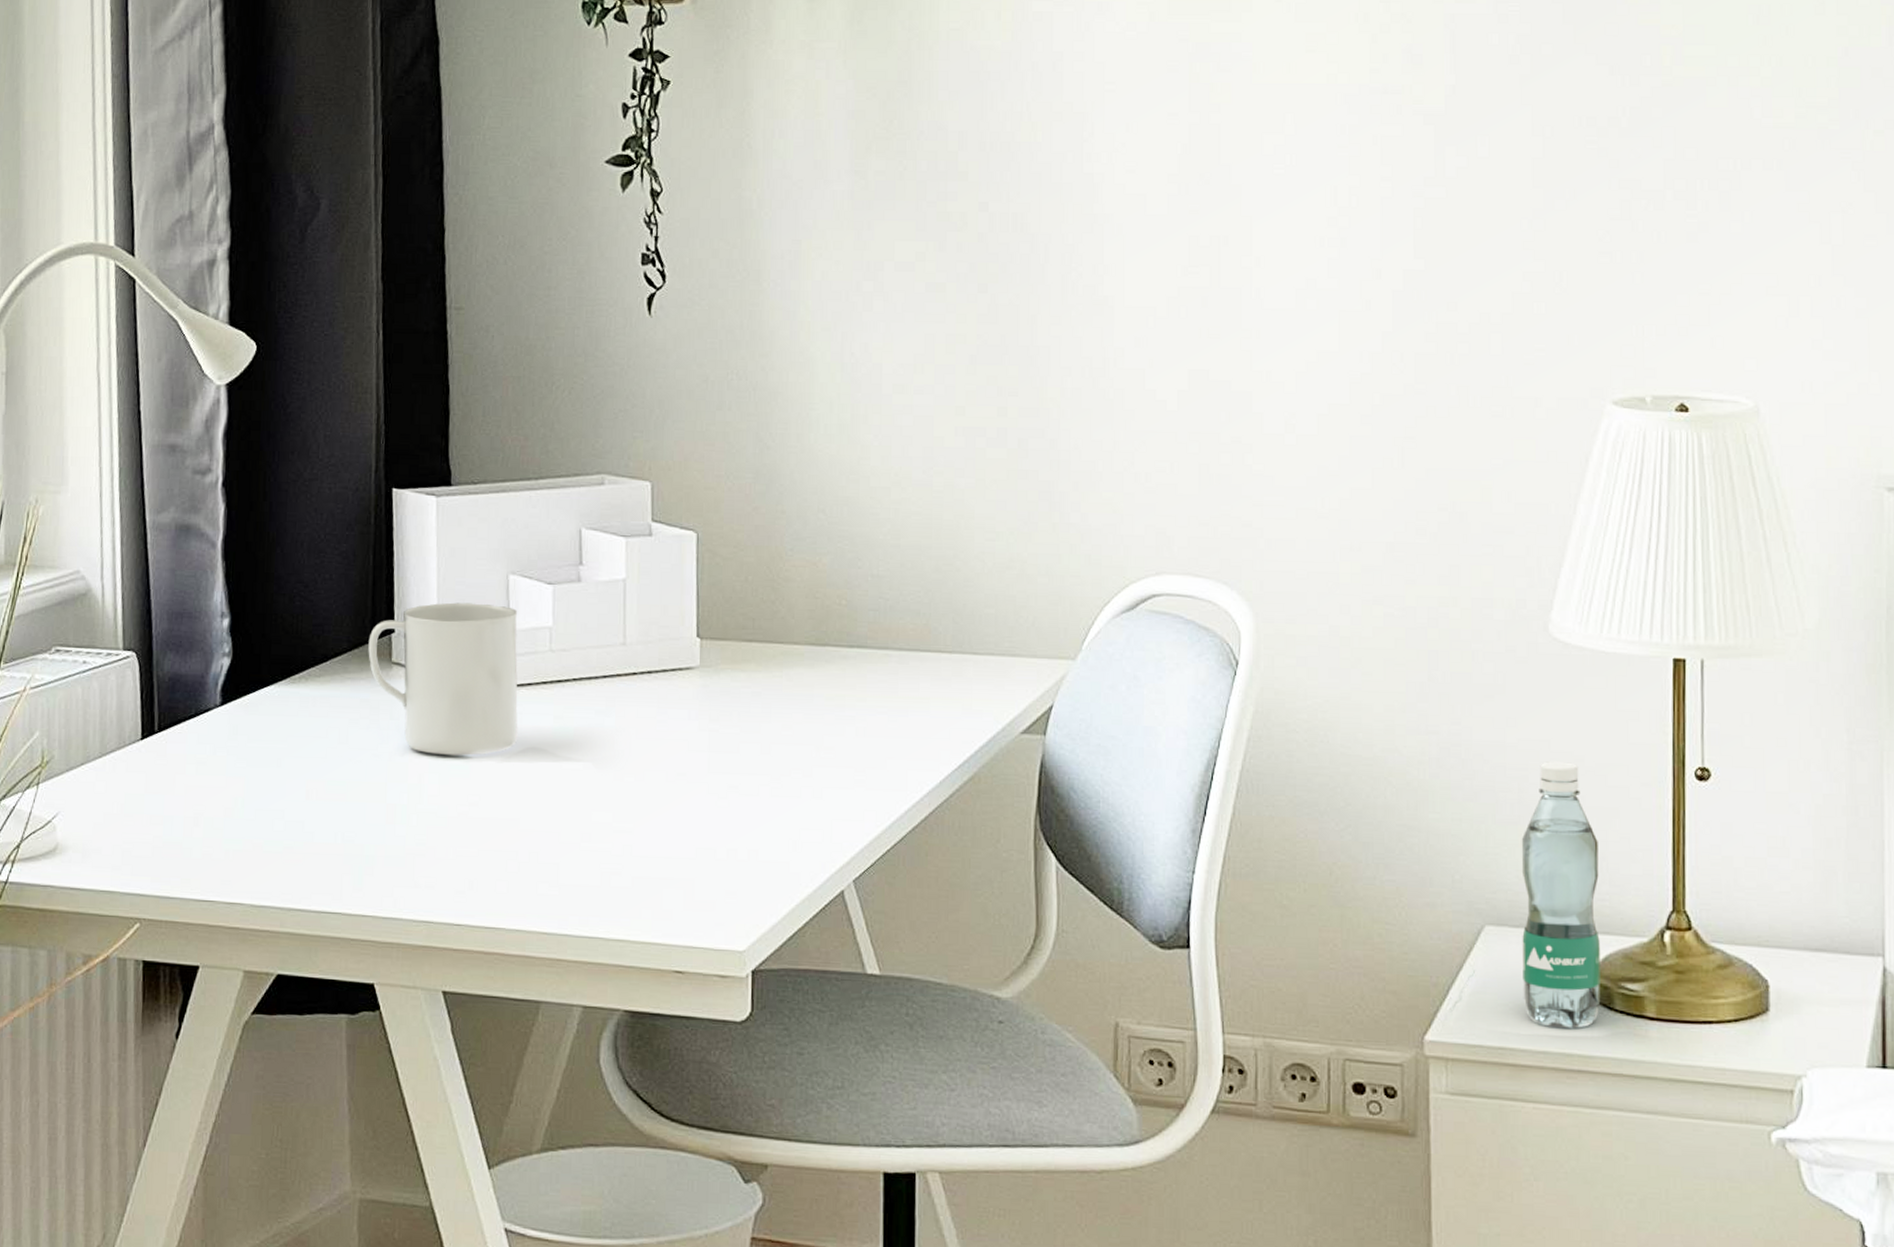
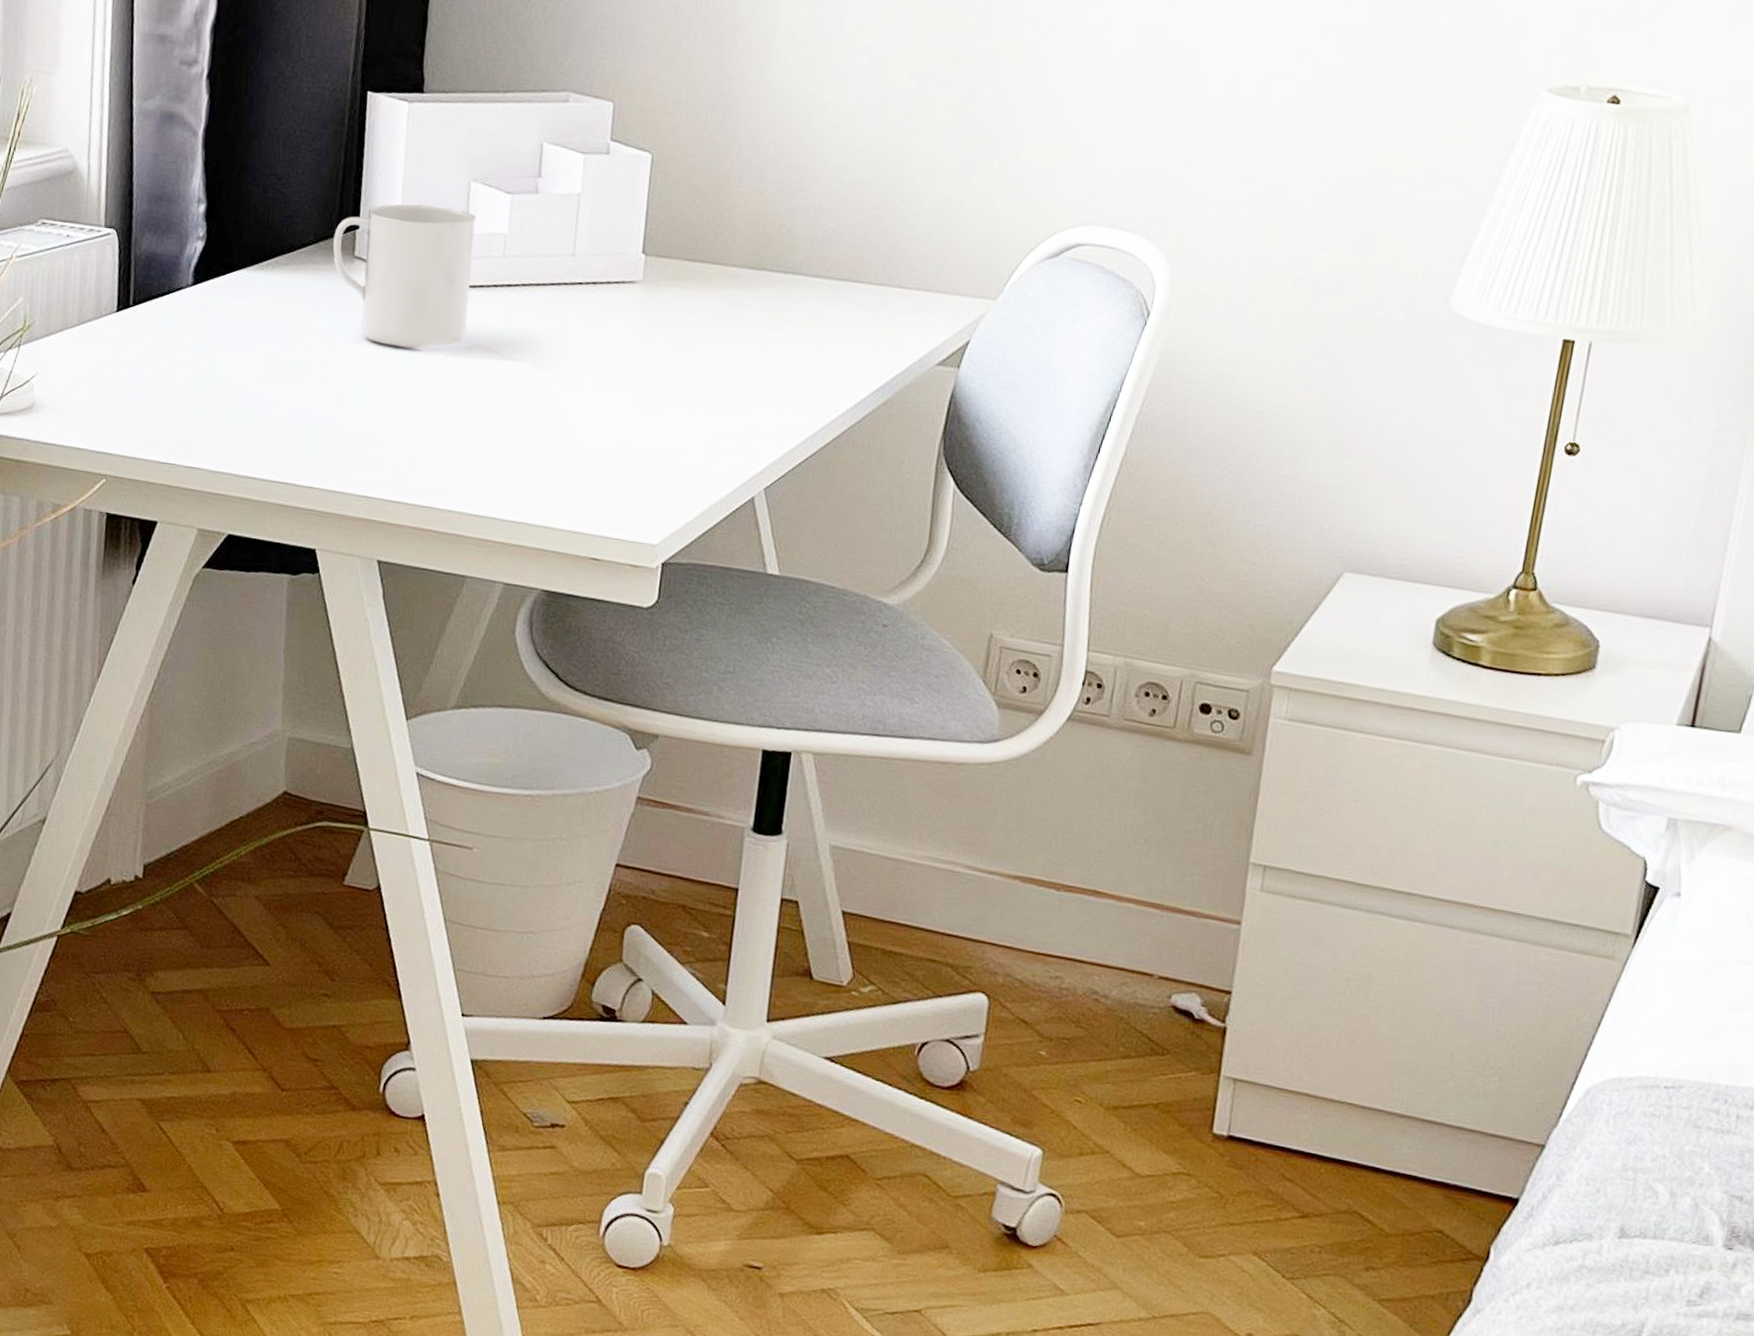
bottle: present [1521,761,1601,1029] -> none [1369,427,1463,671]

